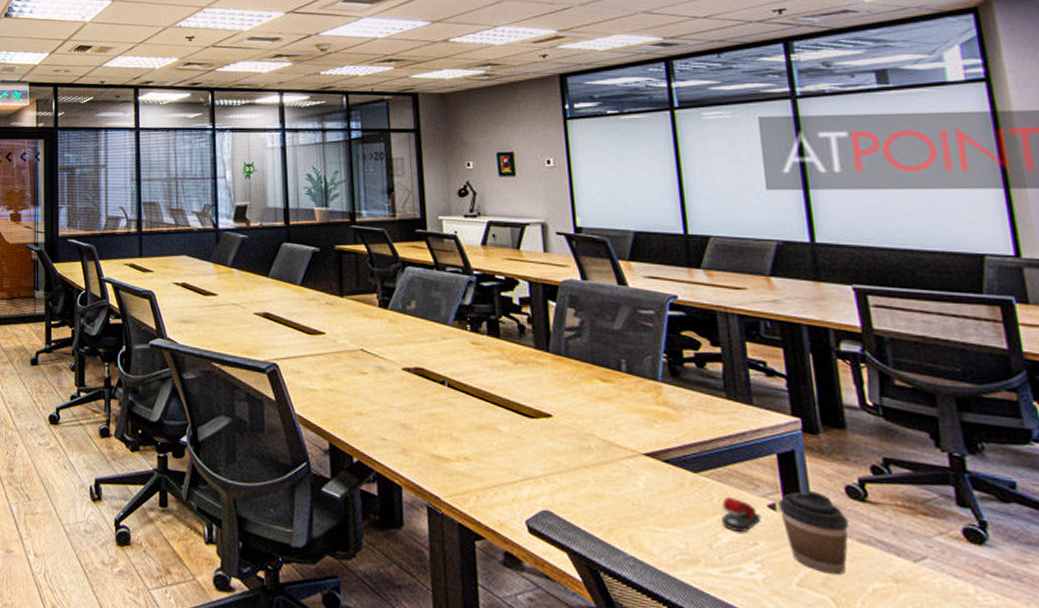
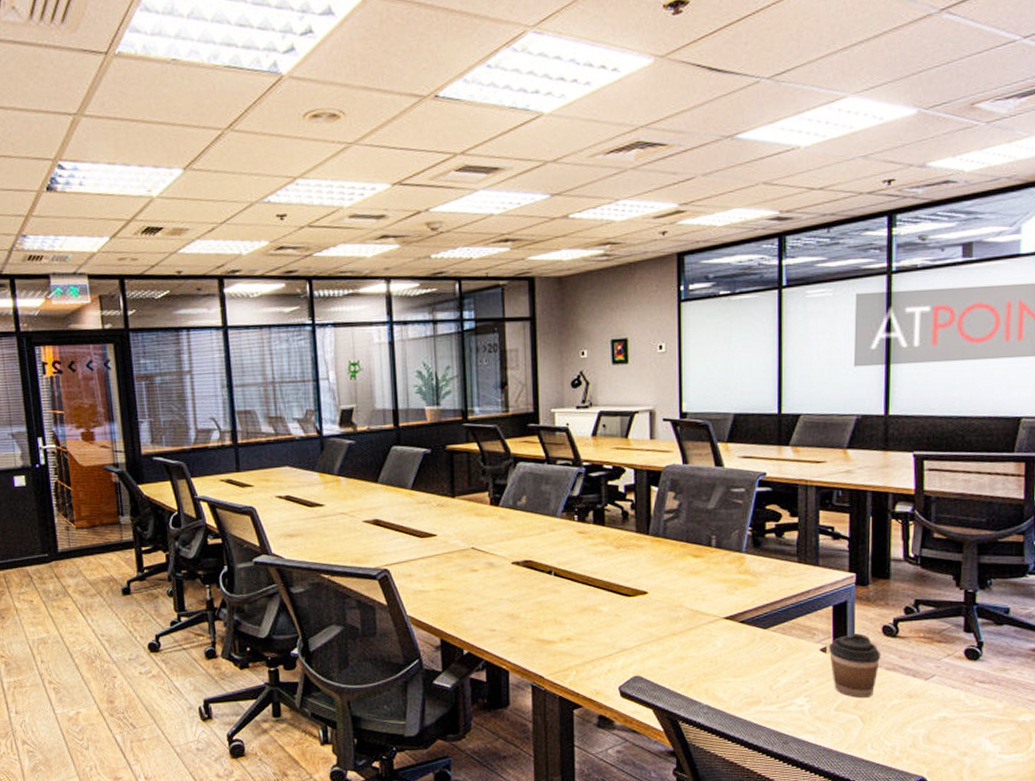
stapler: present [721,496,762,532] -> none [782,645,814,674]

